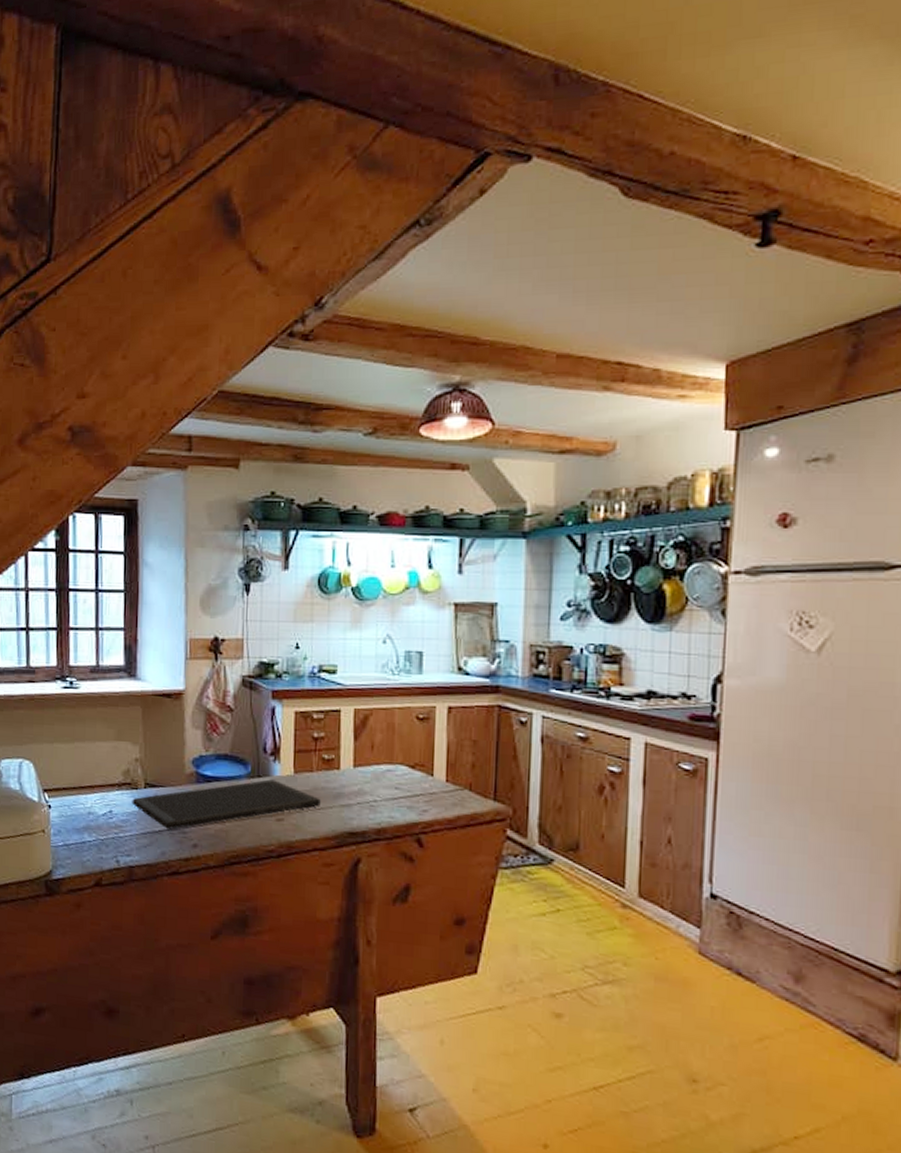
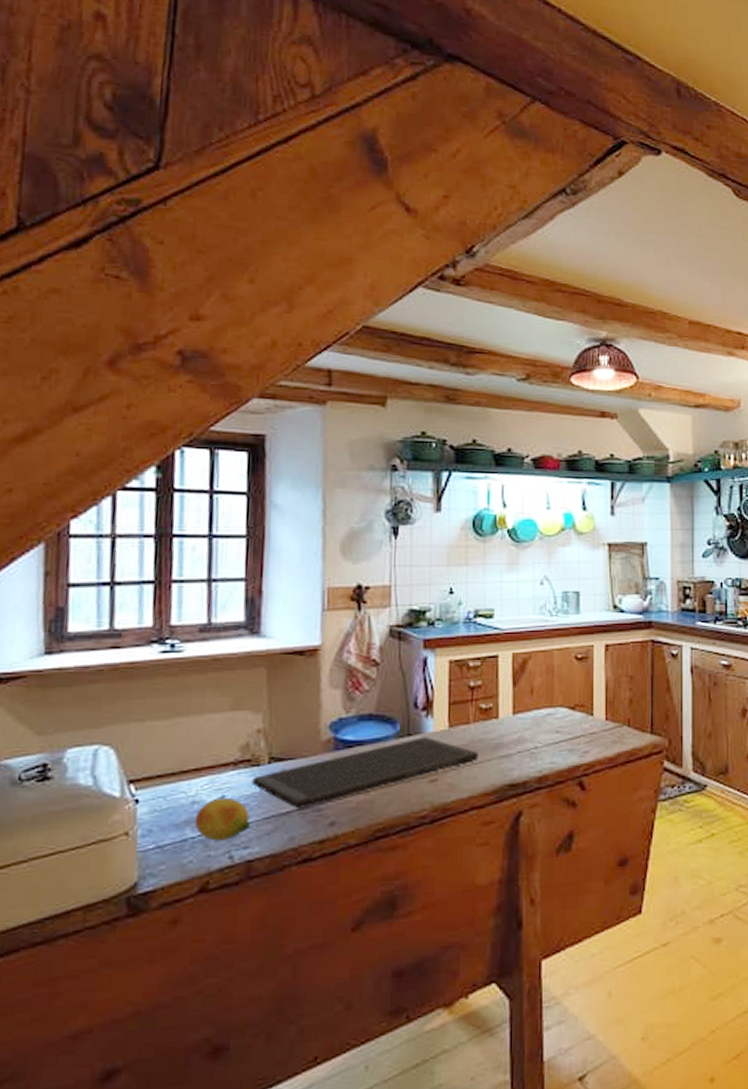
fruit: none [90,811,132,847] -> present [194,797,251,841]

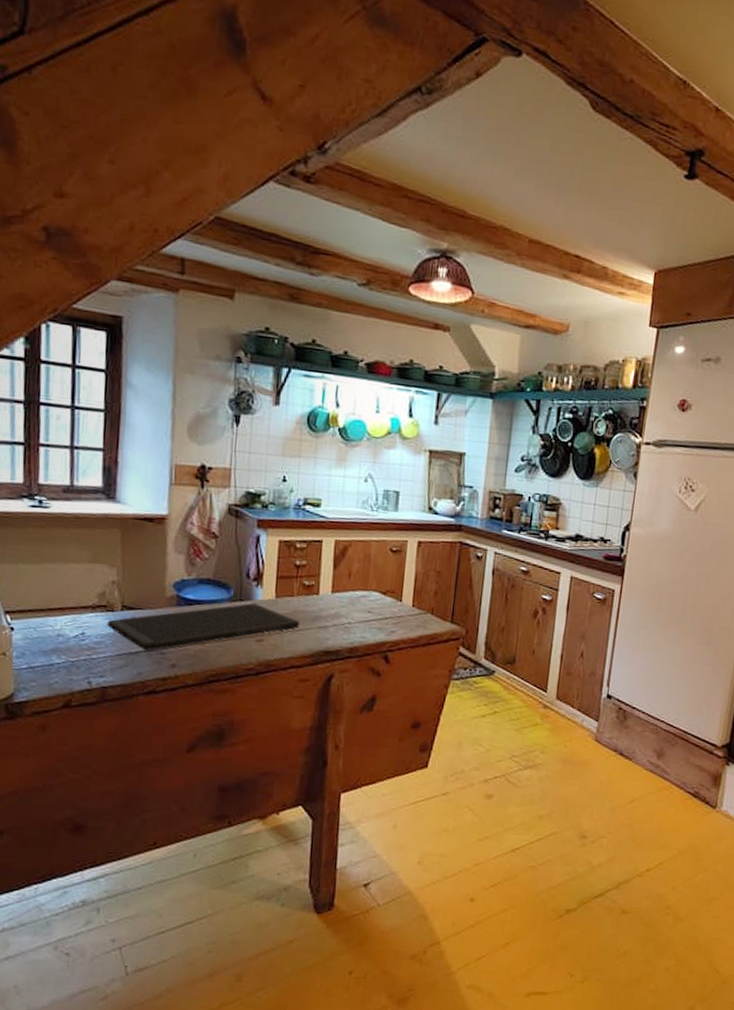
fruit: present [194,797,251,841] -> none [59,633,106,669]

